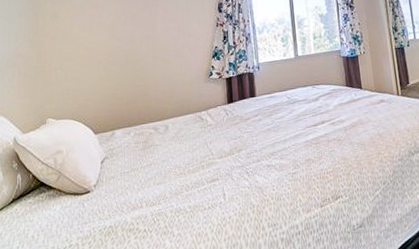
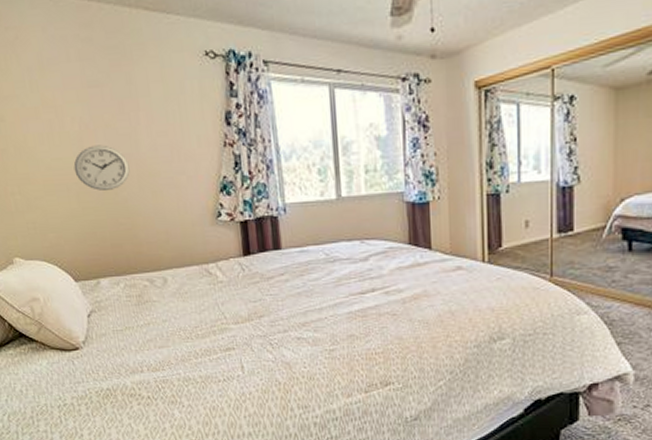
wall clock: none [105,30,147,63] -> present [73,145,130,191]

